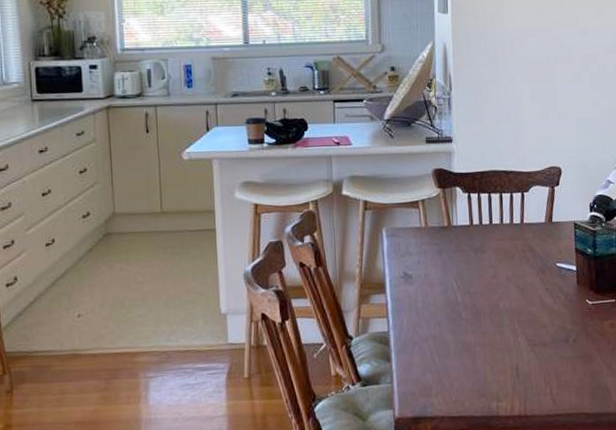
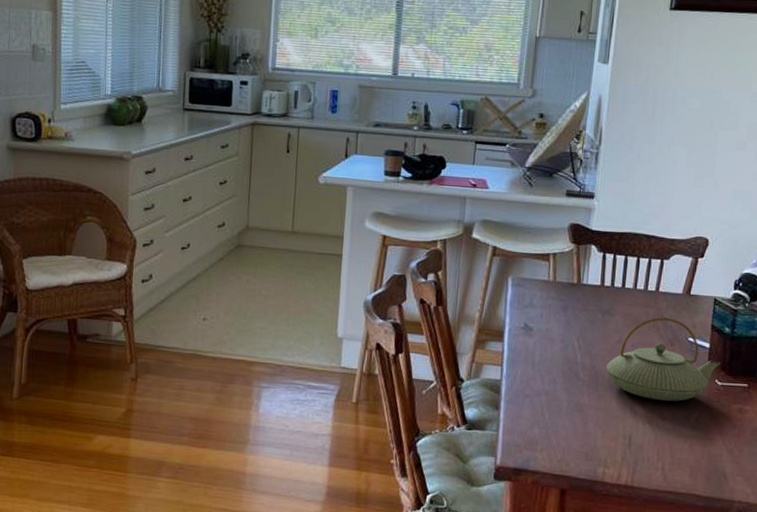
teapot: none [486,247,589,328] -> present [606,317,721,402]

